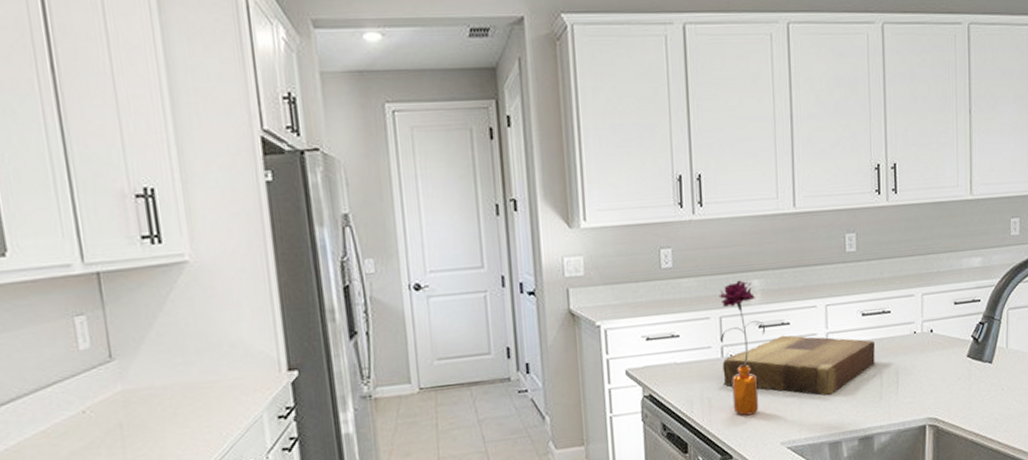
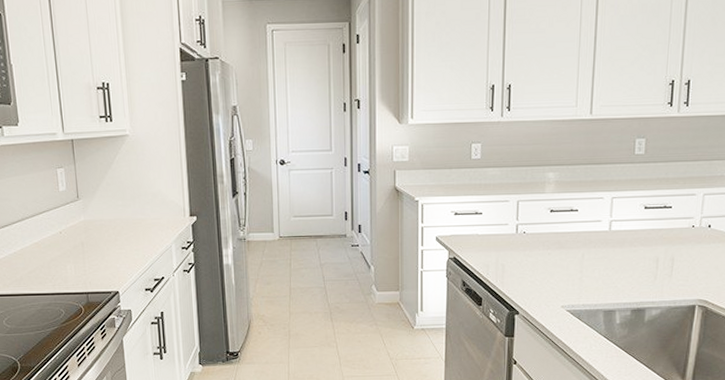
flower: present [719,280,766,416] -> none [516,172,557,281]
cutting board: present [722,335,875,396] -> none [516,219,654,272]

